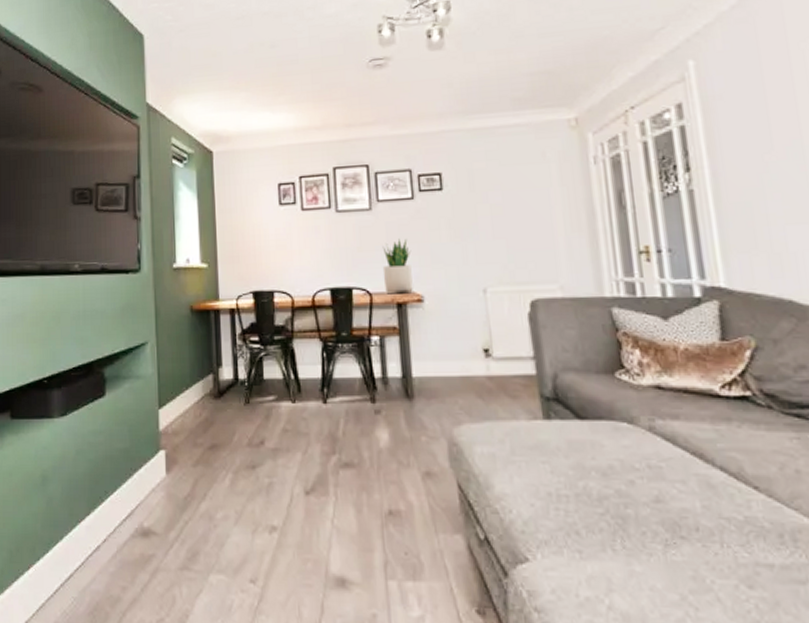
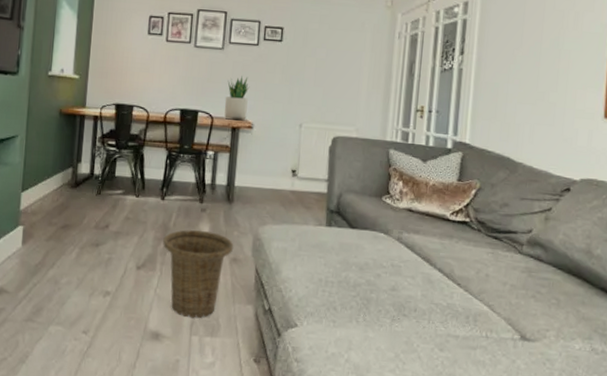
basket: none [333,439,425,556] -> present [163,230,234,318]

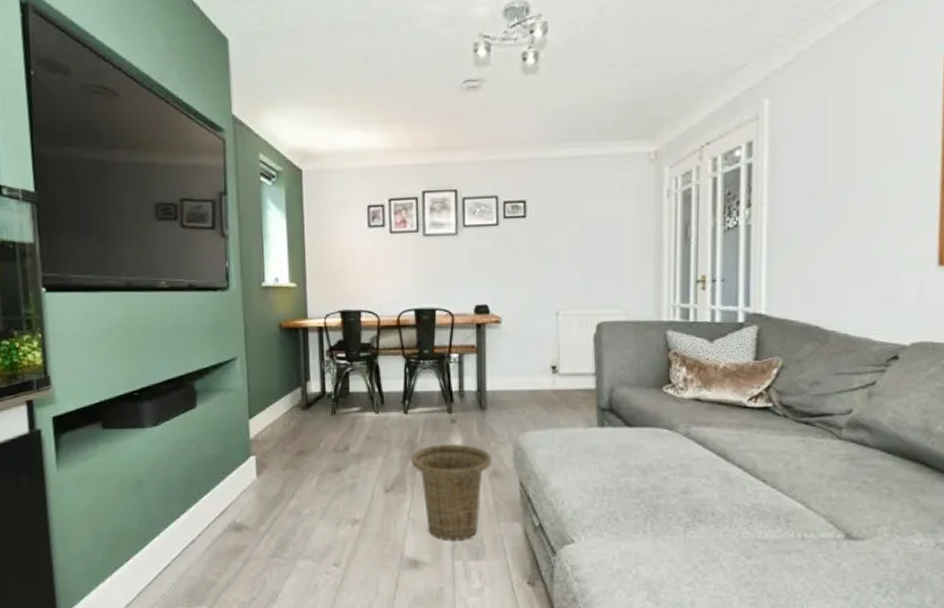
planter: present [224,76,250,121] -> none [465,263,493,316]

